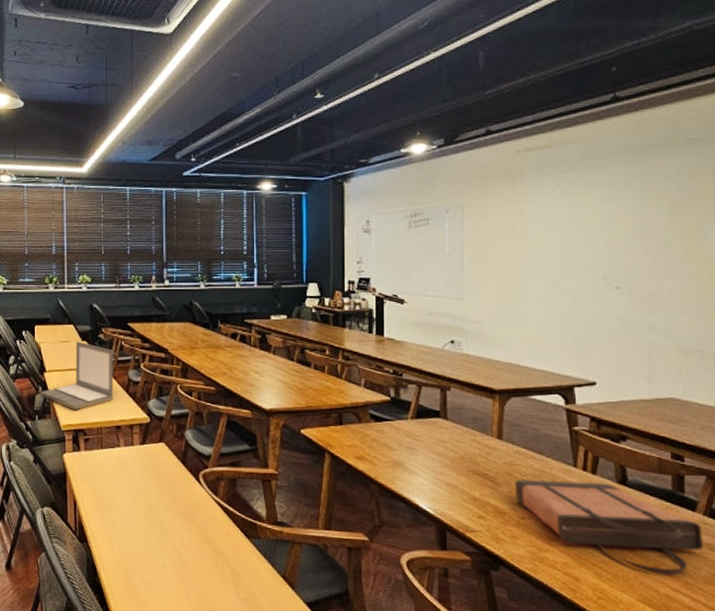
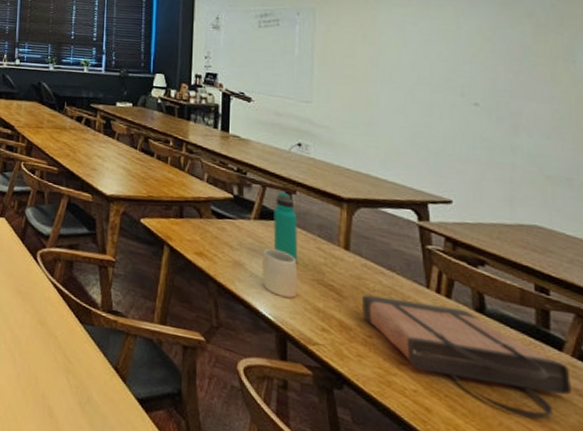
mug: none [420,445,455,490] -> present [262,248,298,298]
water bottle: none [430,389,454,457] -> present [273,191,298,263]

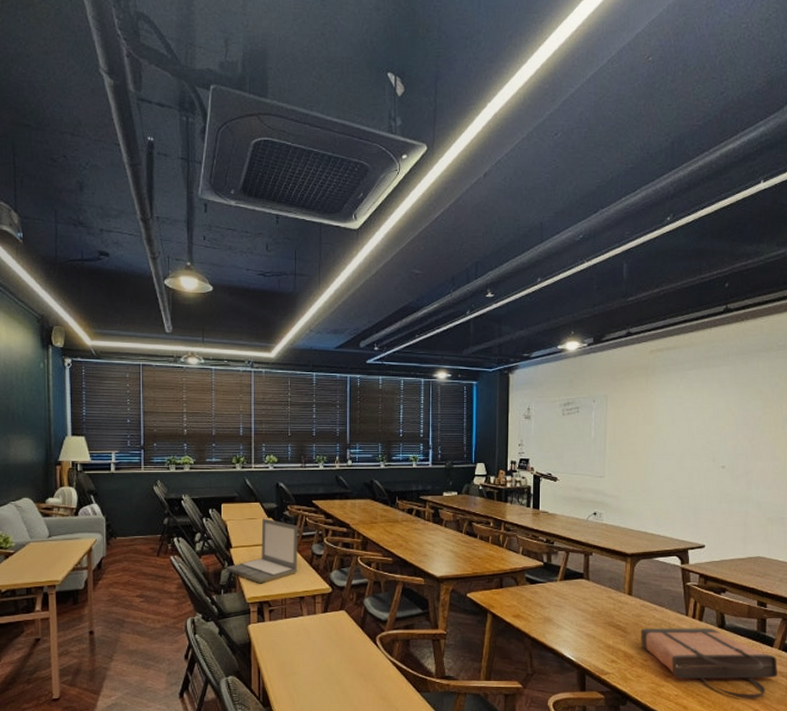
mug: present [262,248,298,298] -> none [566,603,594,640]
water bottle: present [273,191,298,263] -> none [575,555,594,612]

